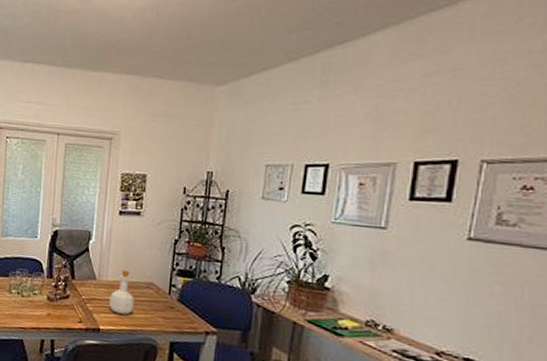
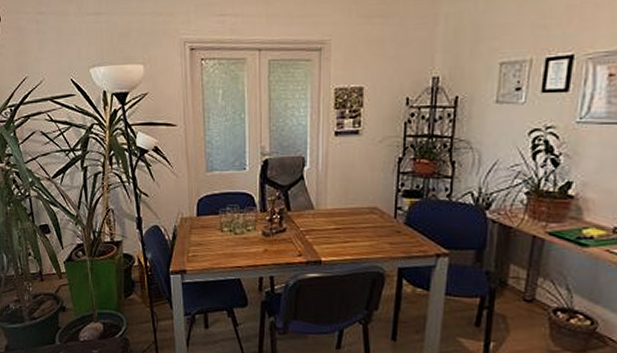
bottle: present [109,269,134,315] -> none [330,195,357,243]

